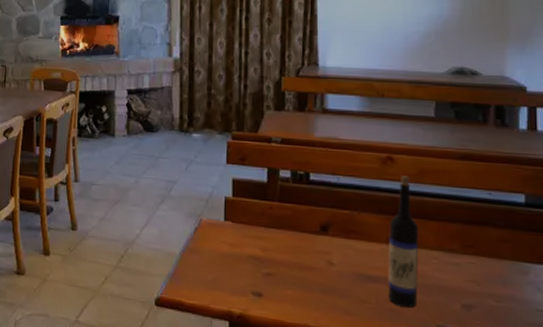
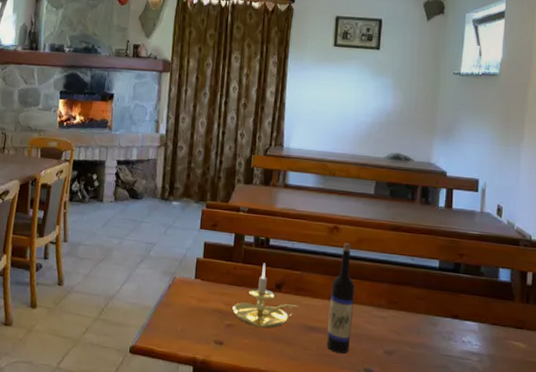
candle holder: none [271,201,350,277] -> present [232,262,299,328]

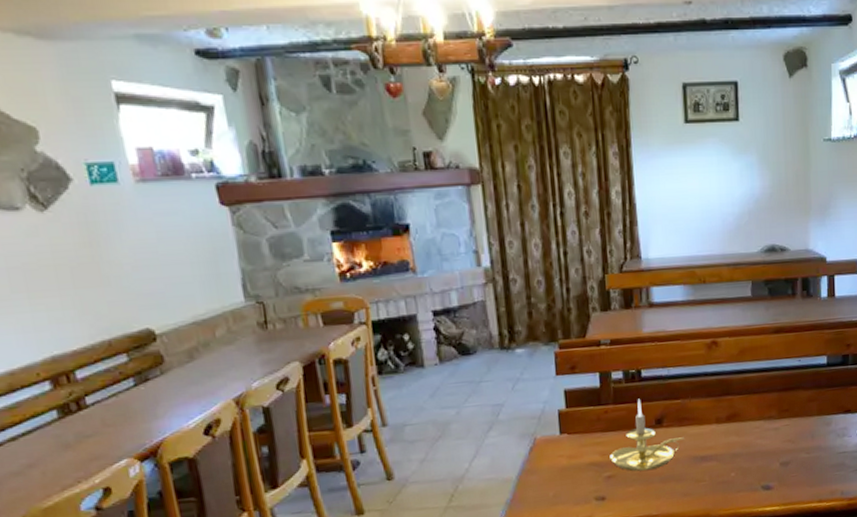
wine bottle: present [327,243,355,354] -> none [717,357,745,478]

